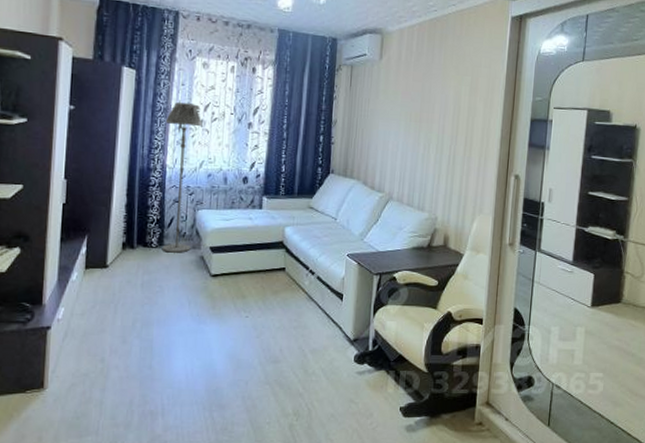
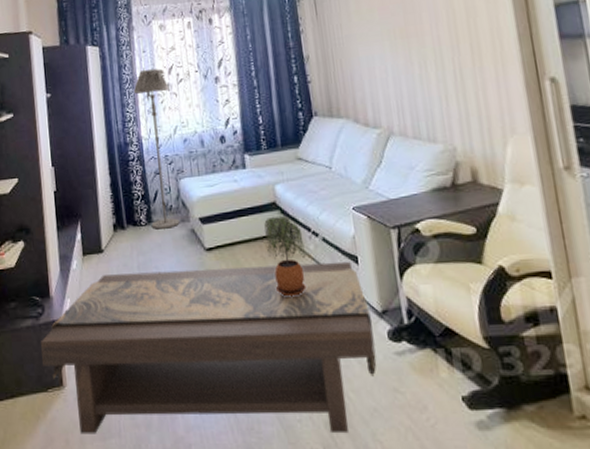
coffee table: none [24,289,344,434] -> present [41,261,377,435]
potted plant: none [267,254,301,323] -> present [264,216,307,297]

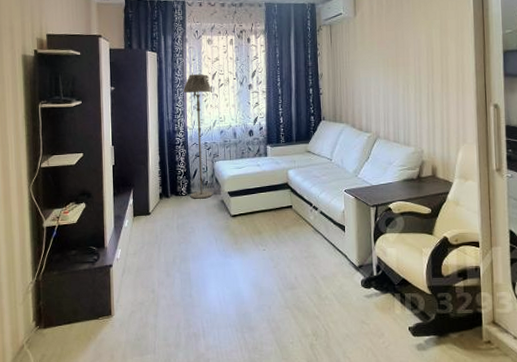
coffee table: present [41,261,377,435] -> none [95,229,351,352]
potted plant: present [264,216,307,297] -> none [277,194,307,254]

